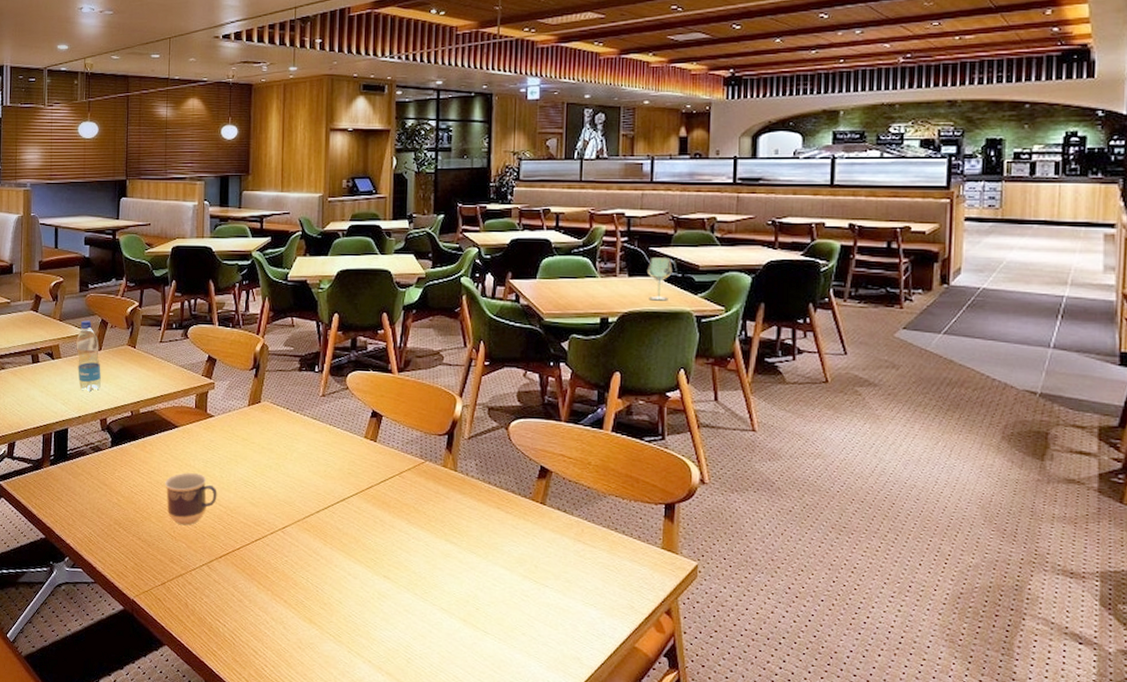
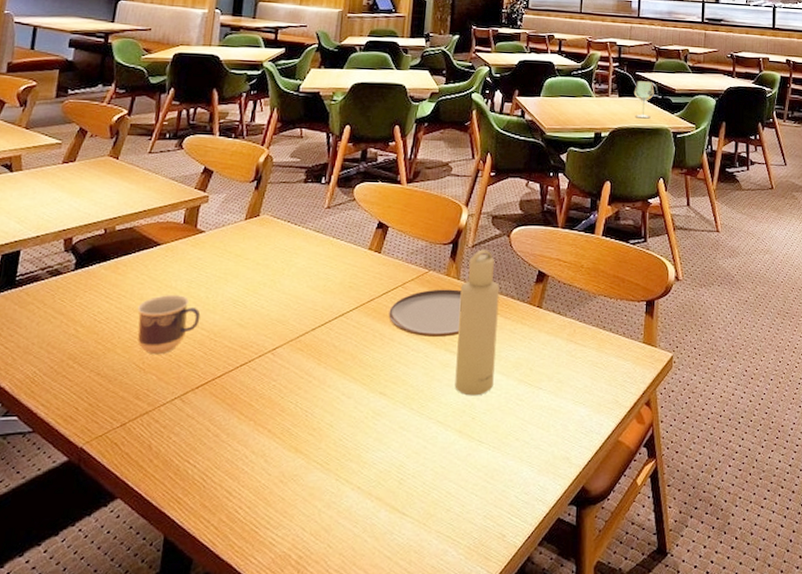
bottle: present [76,320,102,391] -> none [41,128,74,208]
plate: none [388,479,460,528] -> present [388,289,462,337]
bottle: none [457,442,499,588] -> present [455,249,500,396]

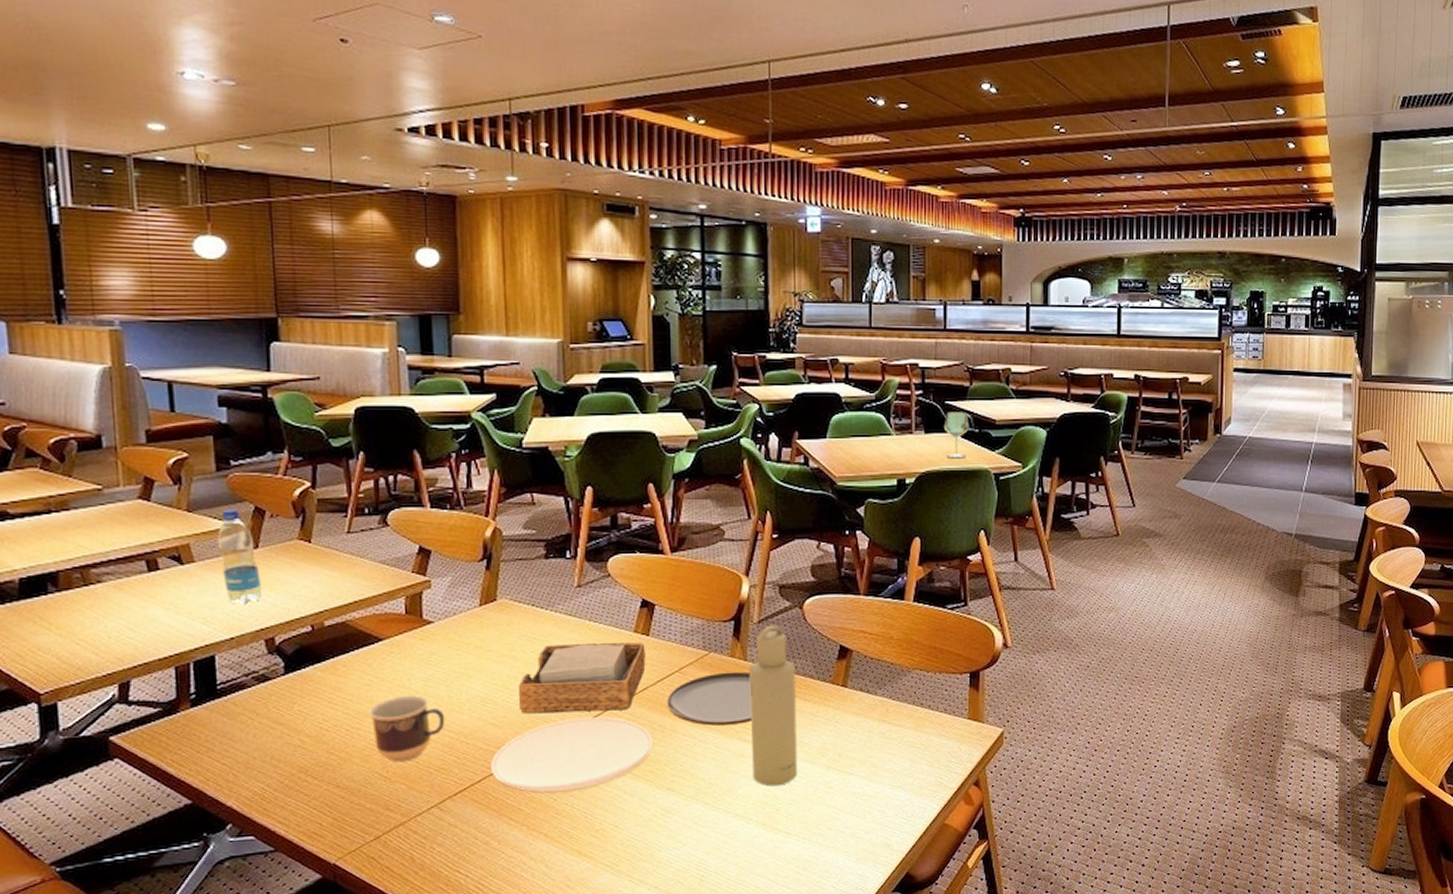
bottle: none [41,128,74,208] -> present [217,509,263,604]
plate: none [231,323,373,392] -> present [490,717,653,794]
napkin holder: none [263,256,377,318] -> present [518,642,646,714]

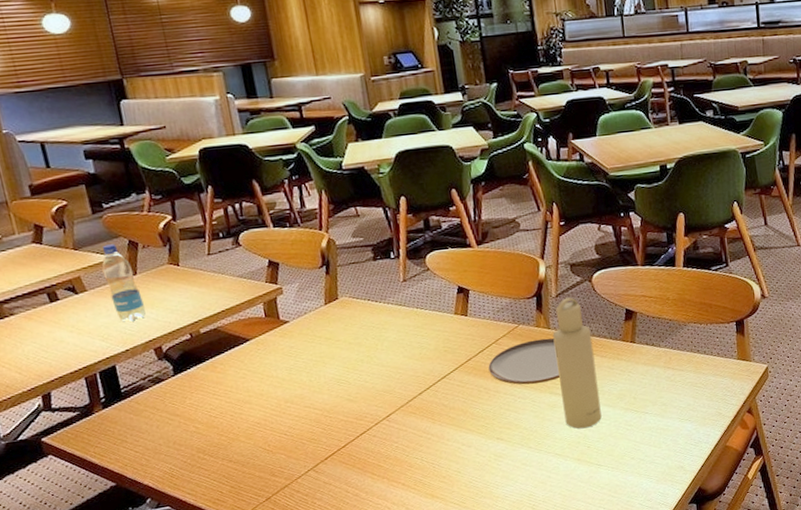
cup: present [369,696,445,762] -> none [247,382,310,438]
plate: present [490,717,653,794] -> none [351,385,481,452]
napkin holder: present [518,642,646,714] -> none [366,322,468,390]
wine glass: present [943,412,969,459] -> none [694,102,716,144]

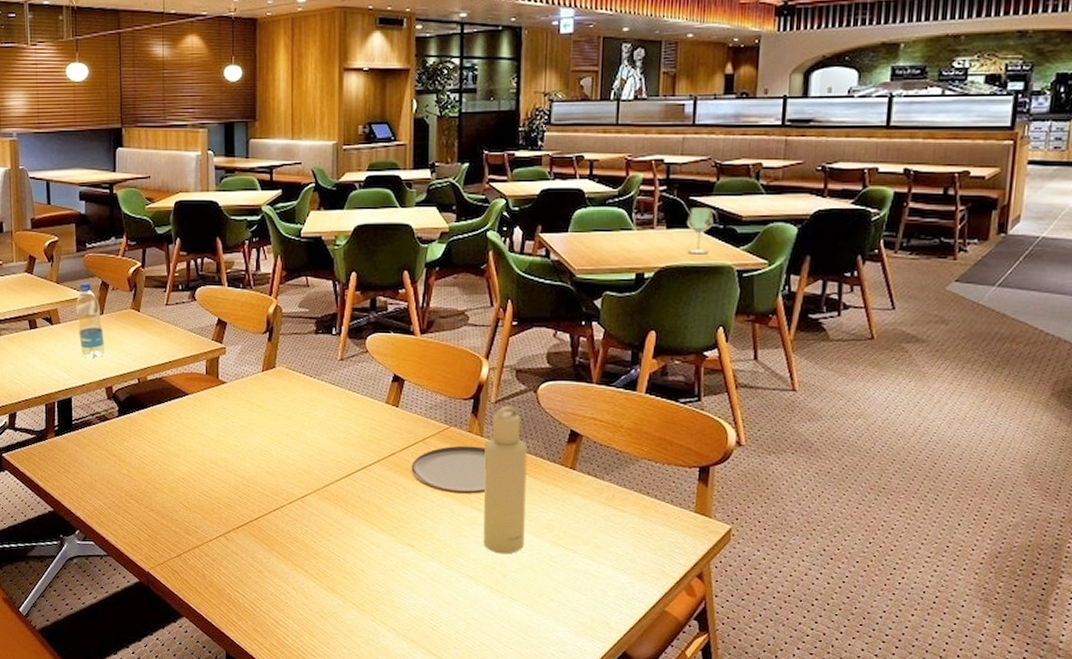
wine glass: none [694,102,716,144] -> present [686,207,714,255]

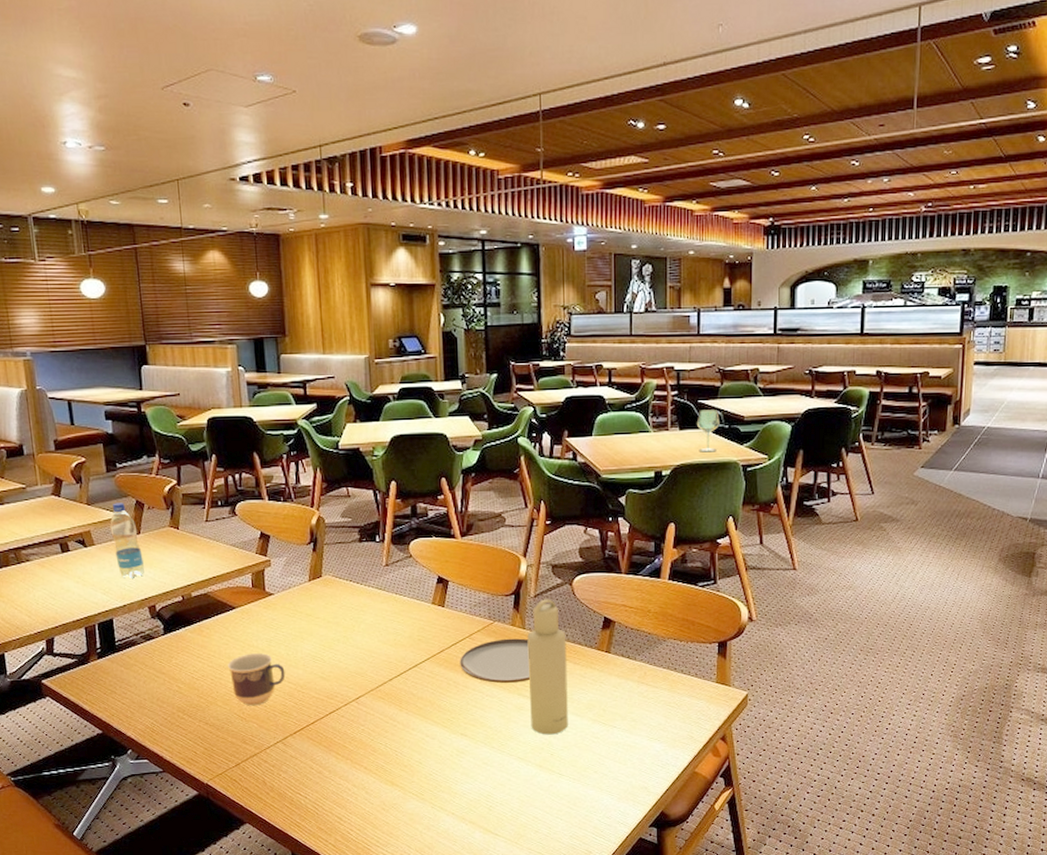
cup: none [177,442,232,496] -> present [228,653,285,706]

